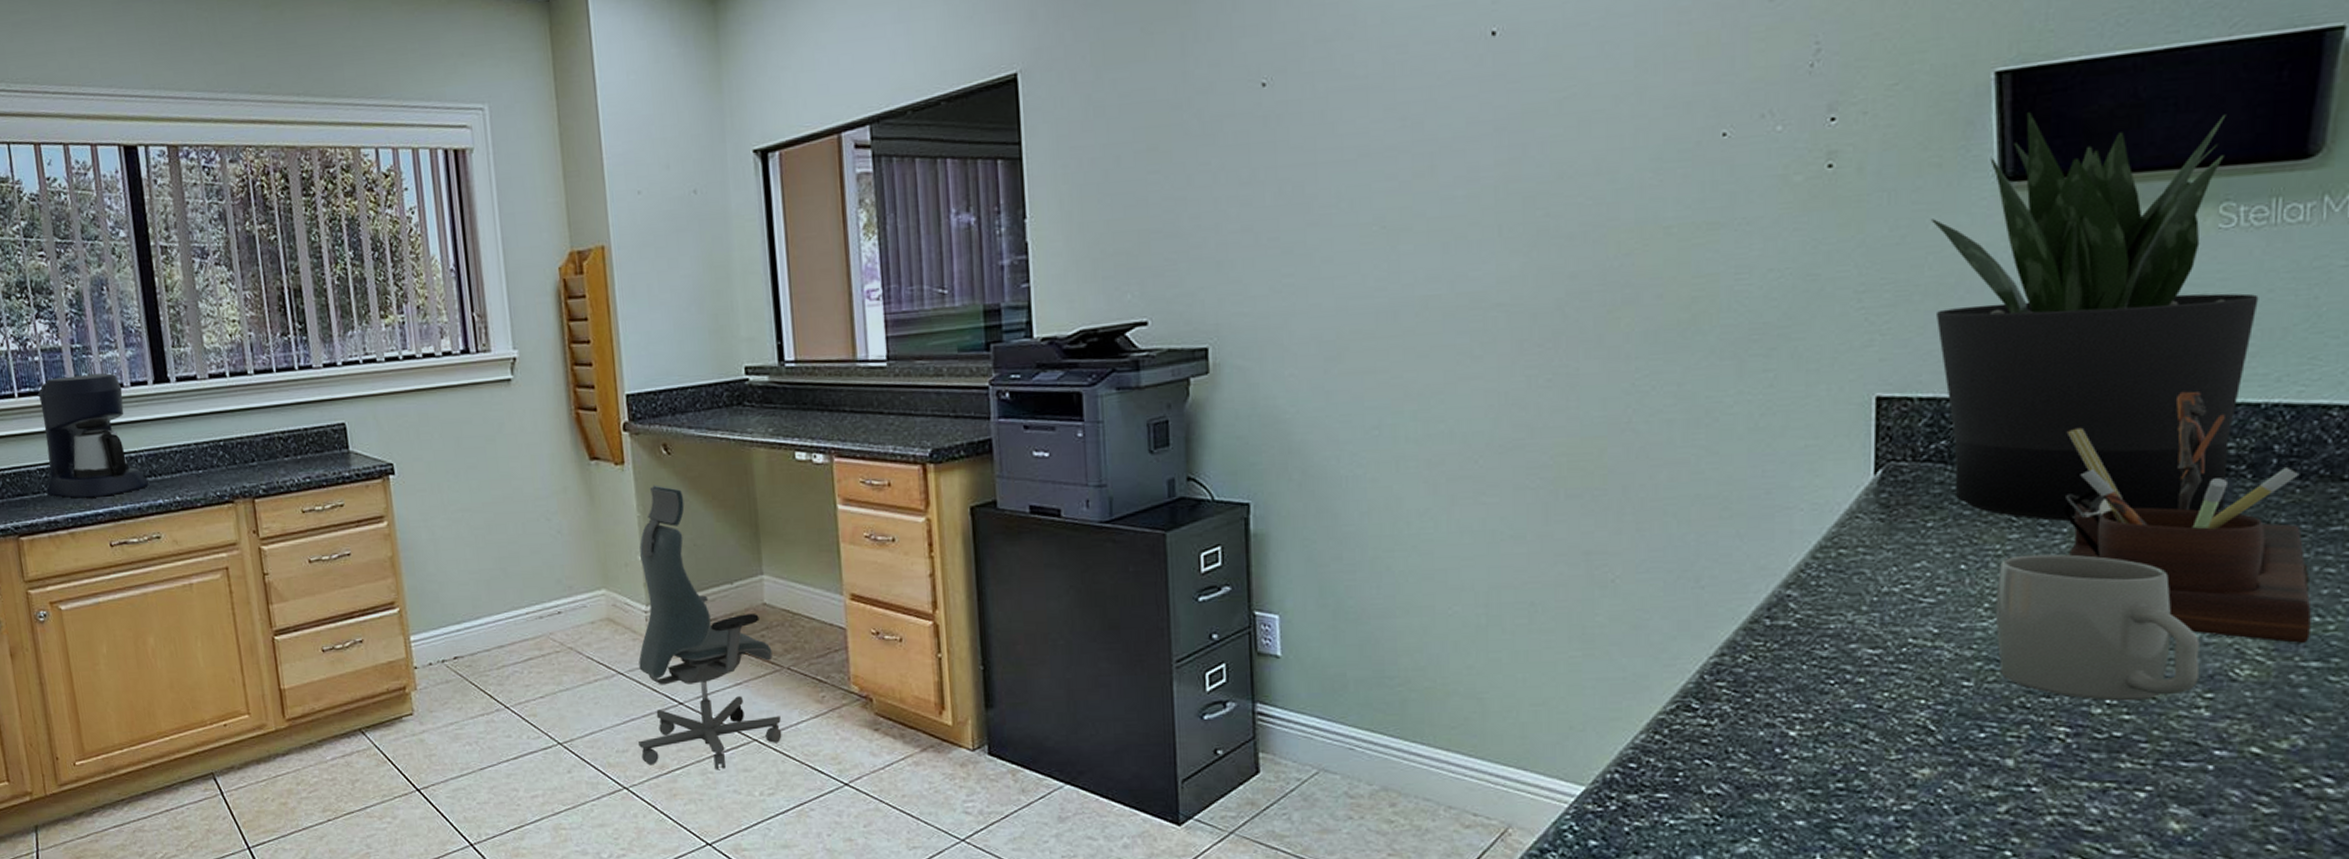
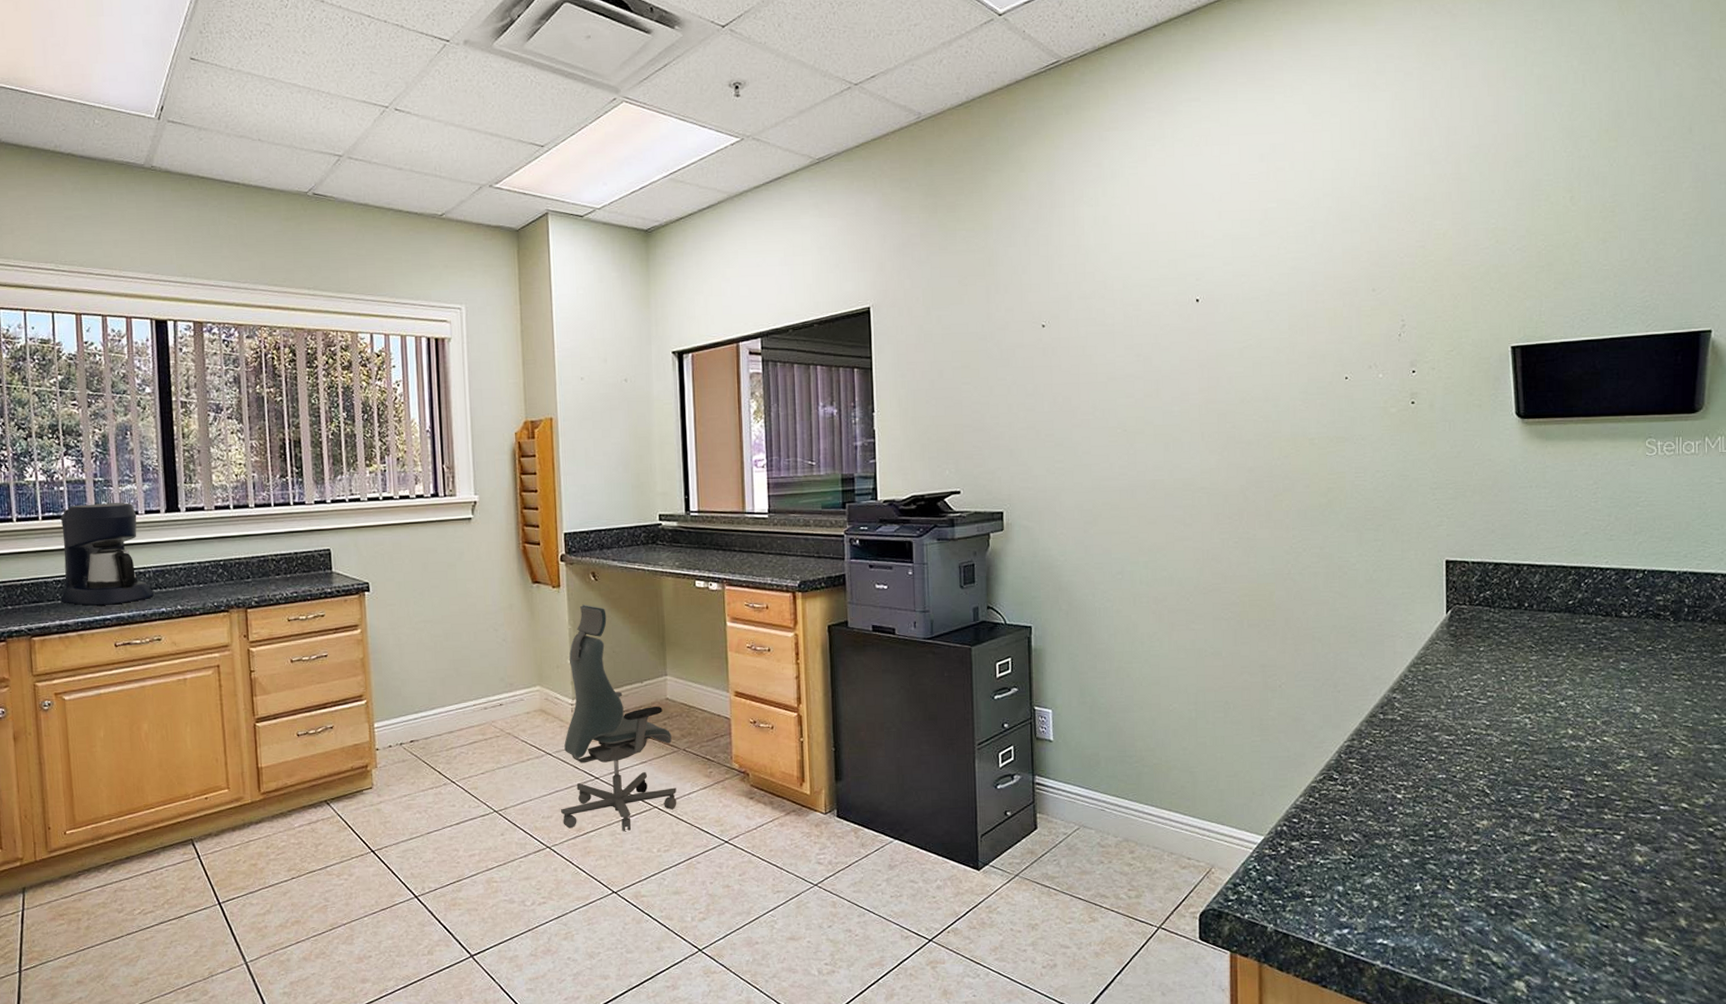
planter: present [1932,112,2259,522] -> none [1476,374,1671,648]
mug: present [1995,553,2200,701] -> none [1524,670,1649,772]
desk organizer: present [2063,391,2312,643] -> none [1563,562,1712,732]

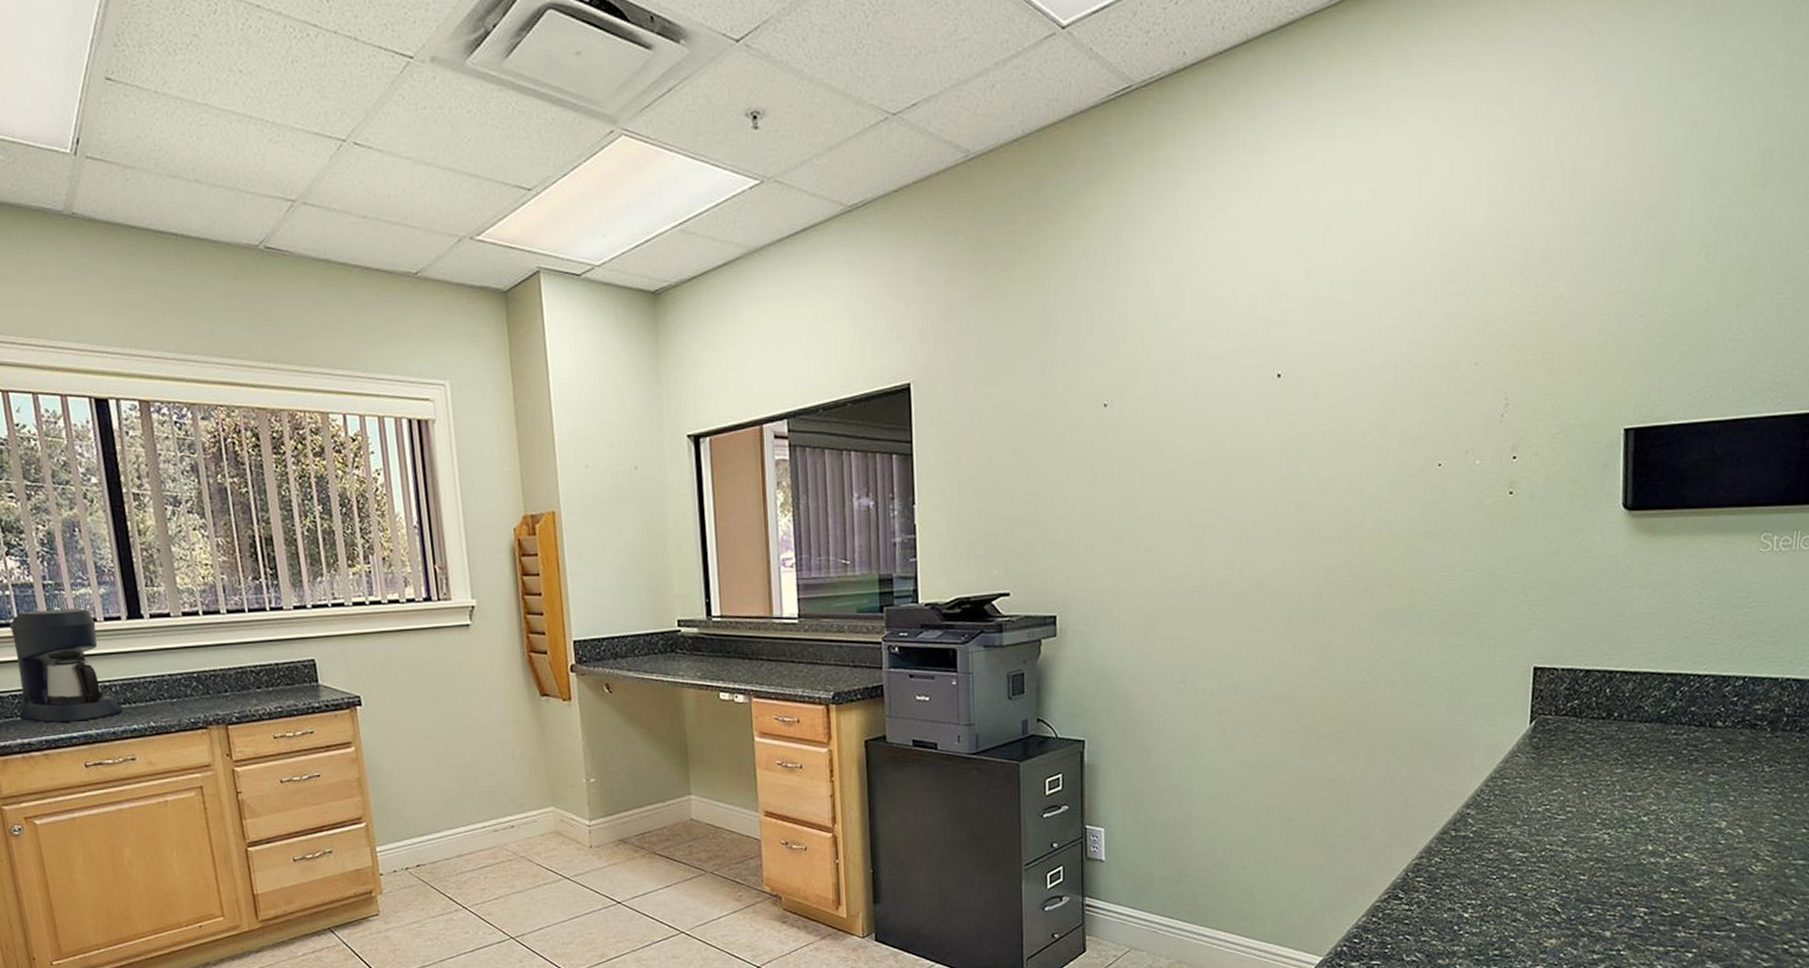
office chair: present [561,604,677,831] -> none [582,718,705,957]

